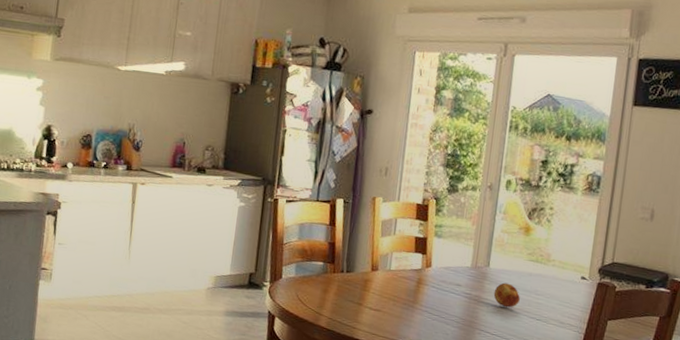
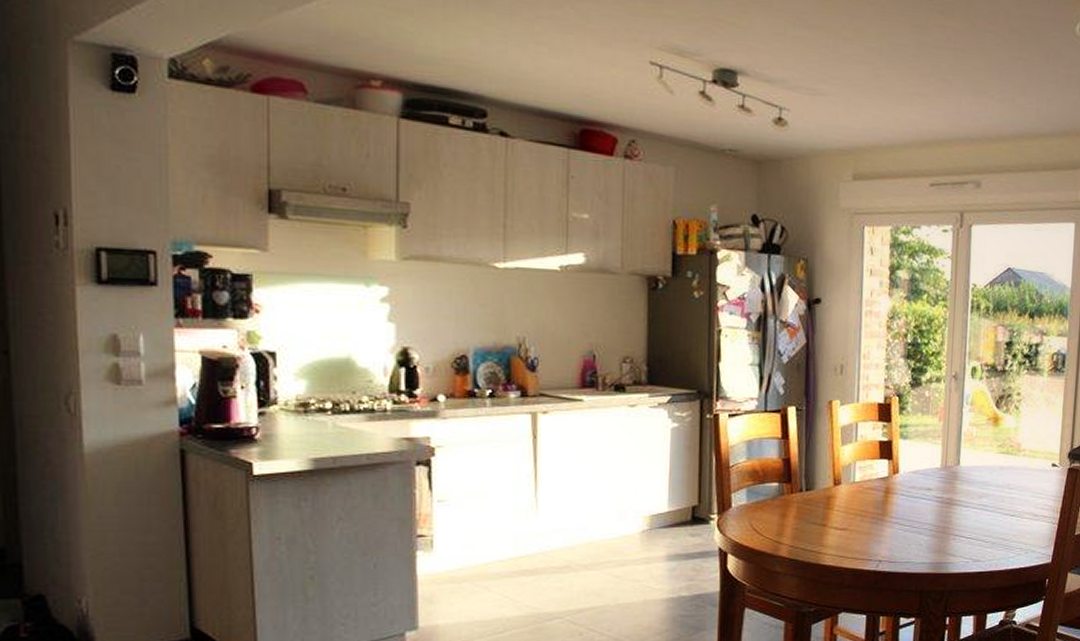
fruit: present [493,282,520,308] -> none [966,480,993,507]

